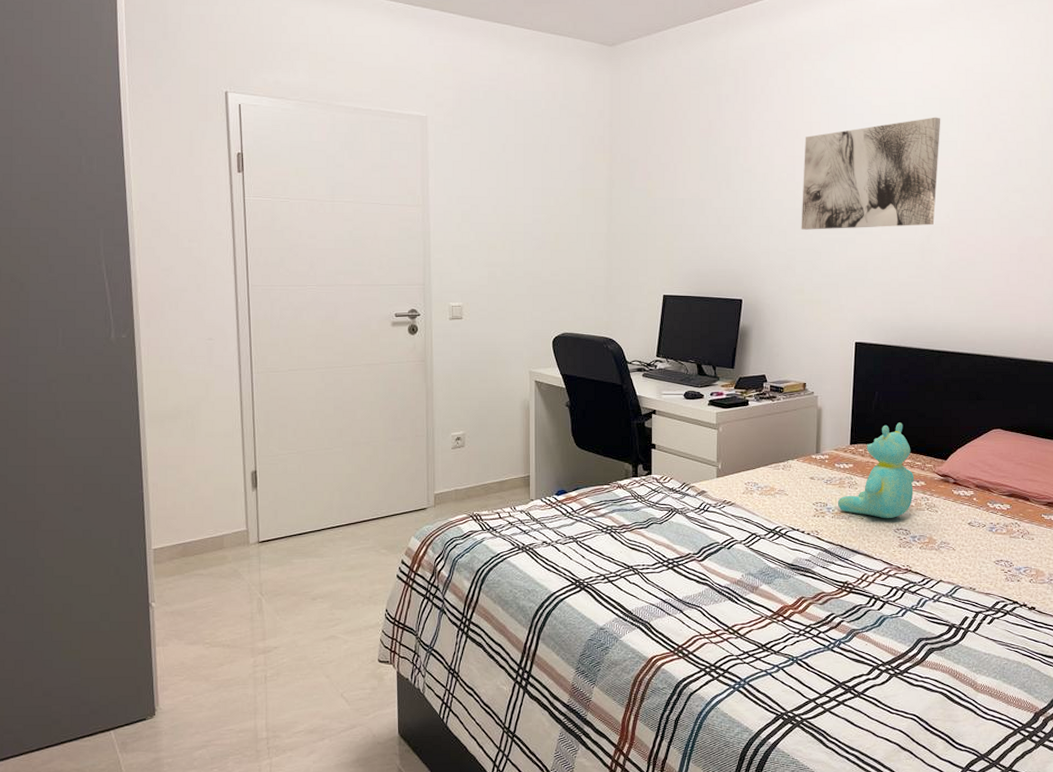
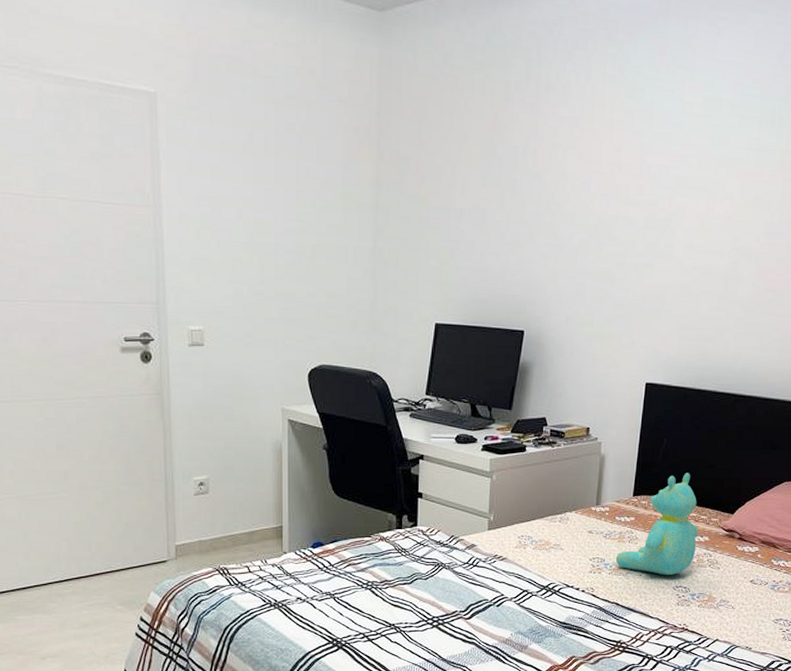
wall art: present [801,117,941,230] -> none [594,119,760,252]

